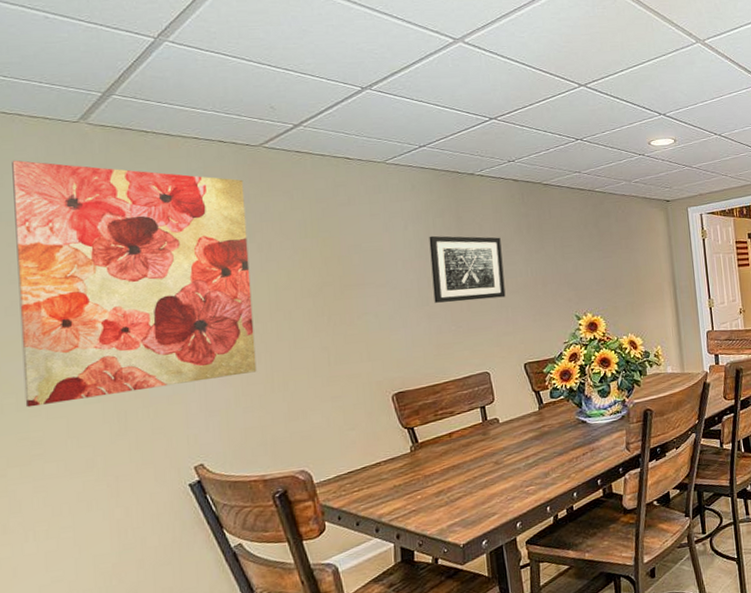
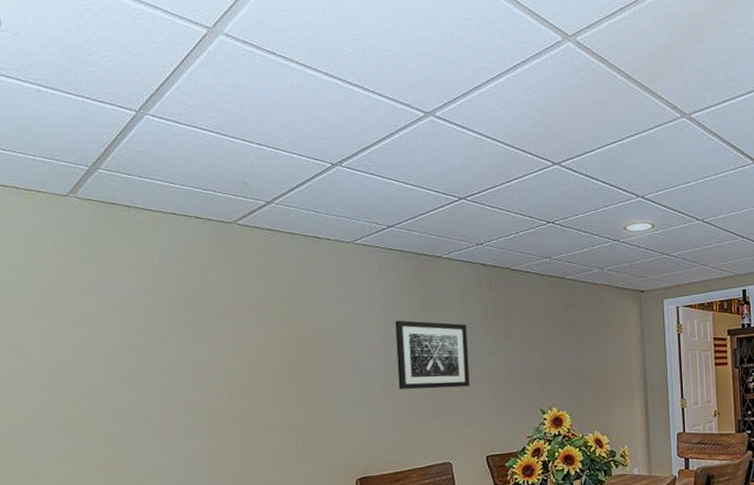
wall art: present [12,160,257,408] -> none [10,233,230,470]

